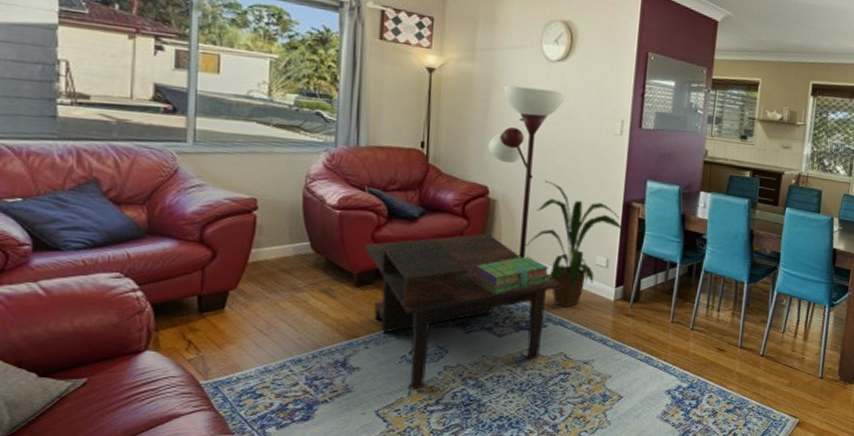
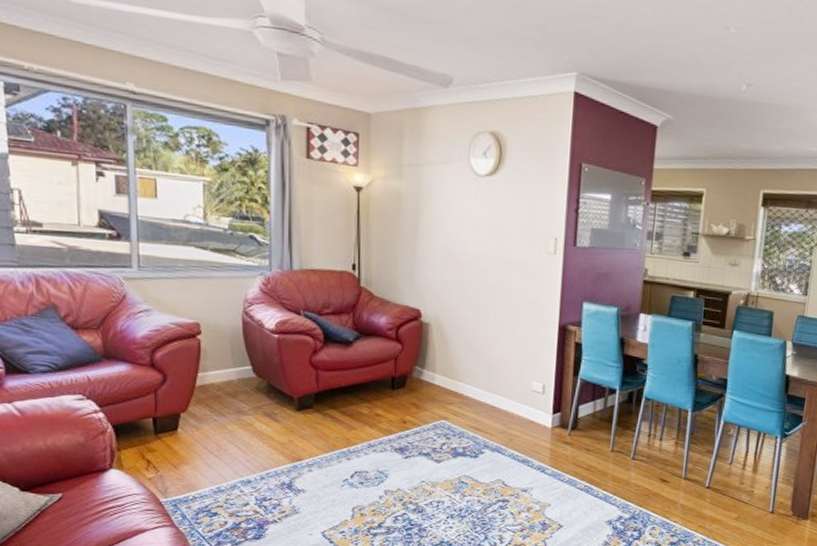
coffee table: present [364,234,562,390] -> none [302,358,498,513]
stack of books: present [472,256,550,295] -> none [408,381,486,420]
floor lamp: present [488,85,566,259] -> none [419,203,496,384]
house plant: present [523,180,623,308] -> none [457,303,559,434]

